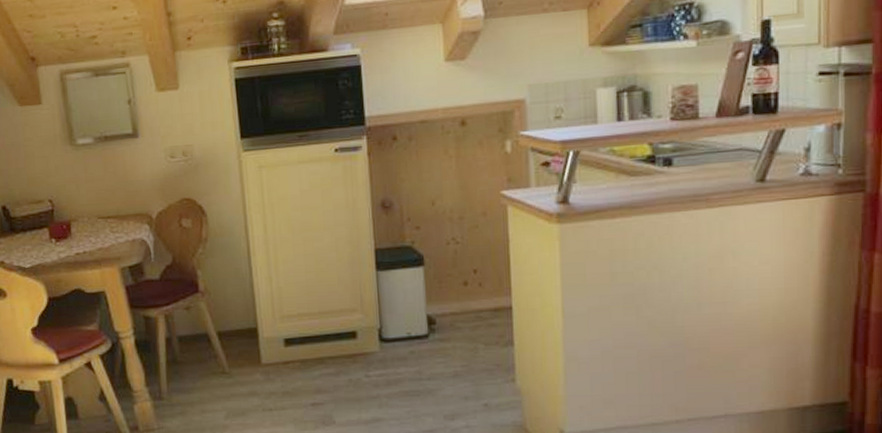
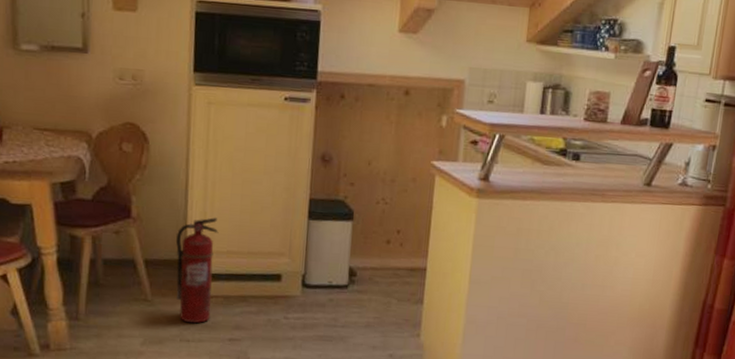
fire extinguisher: none [245,281,290,392] -> present [175,217,219,324]

